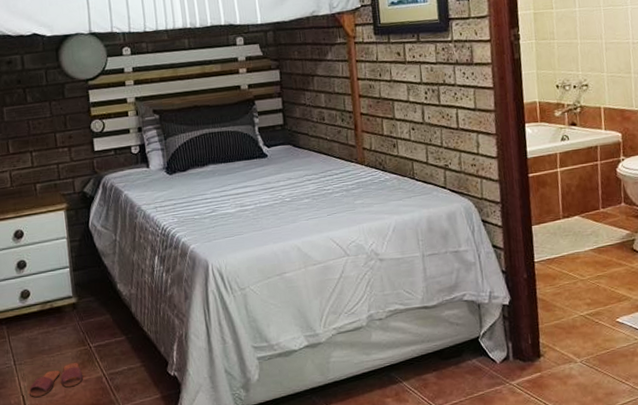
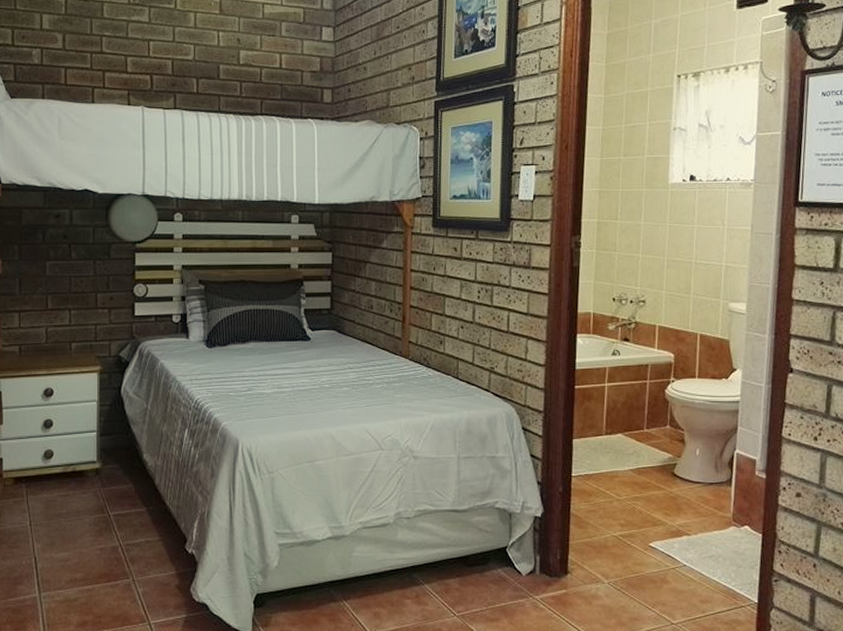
slippers: present [29,363,84,398] -> none [42,530,99,561]

